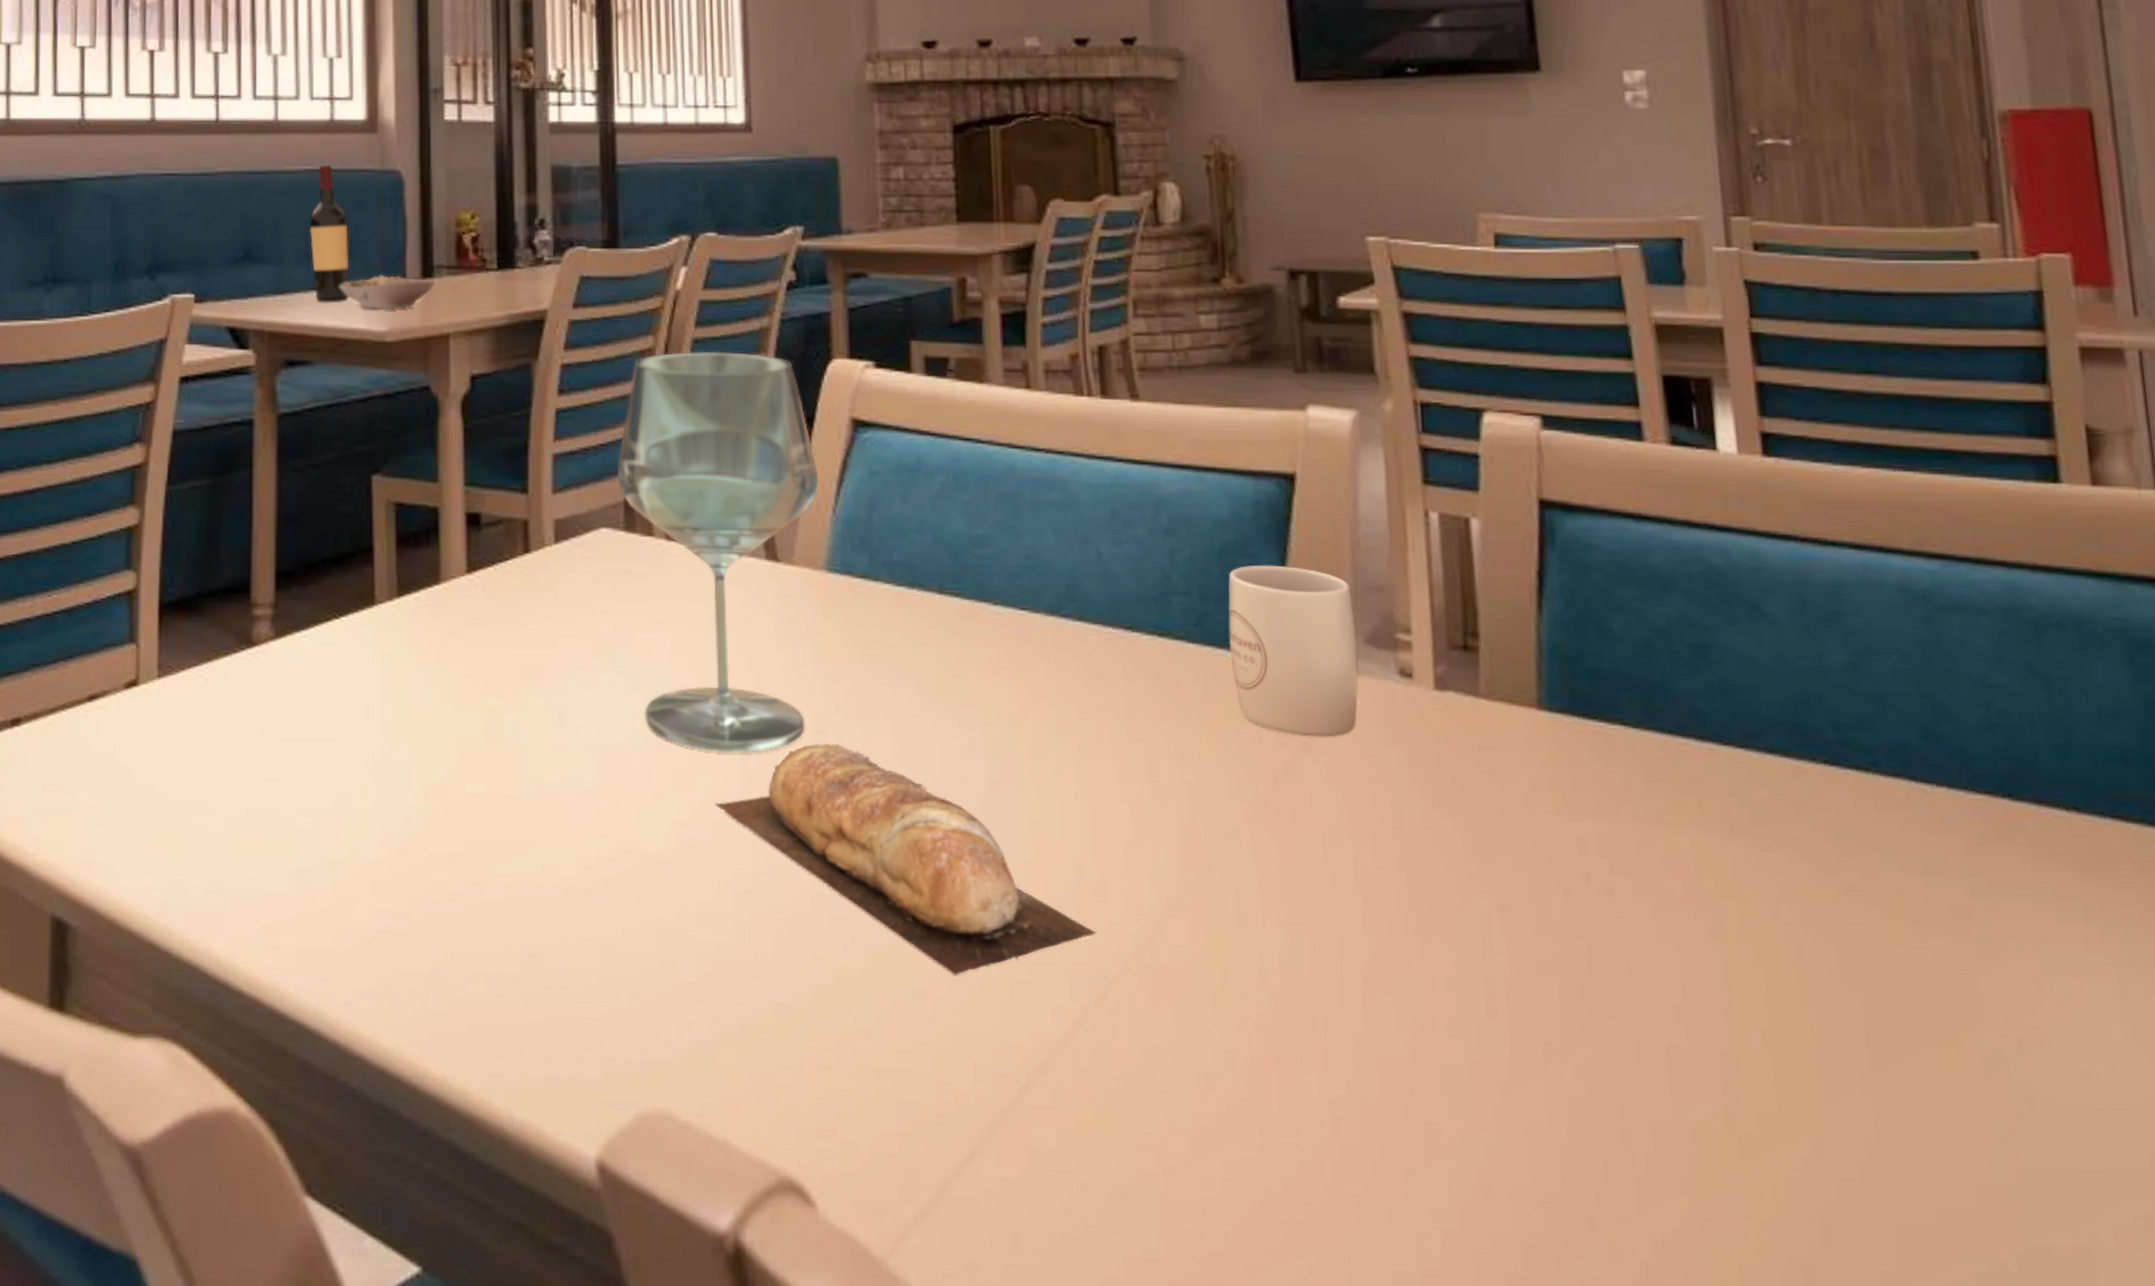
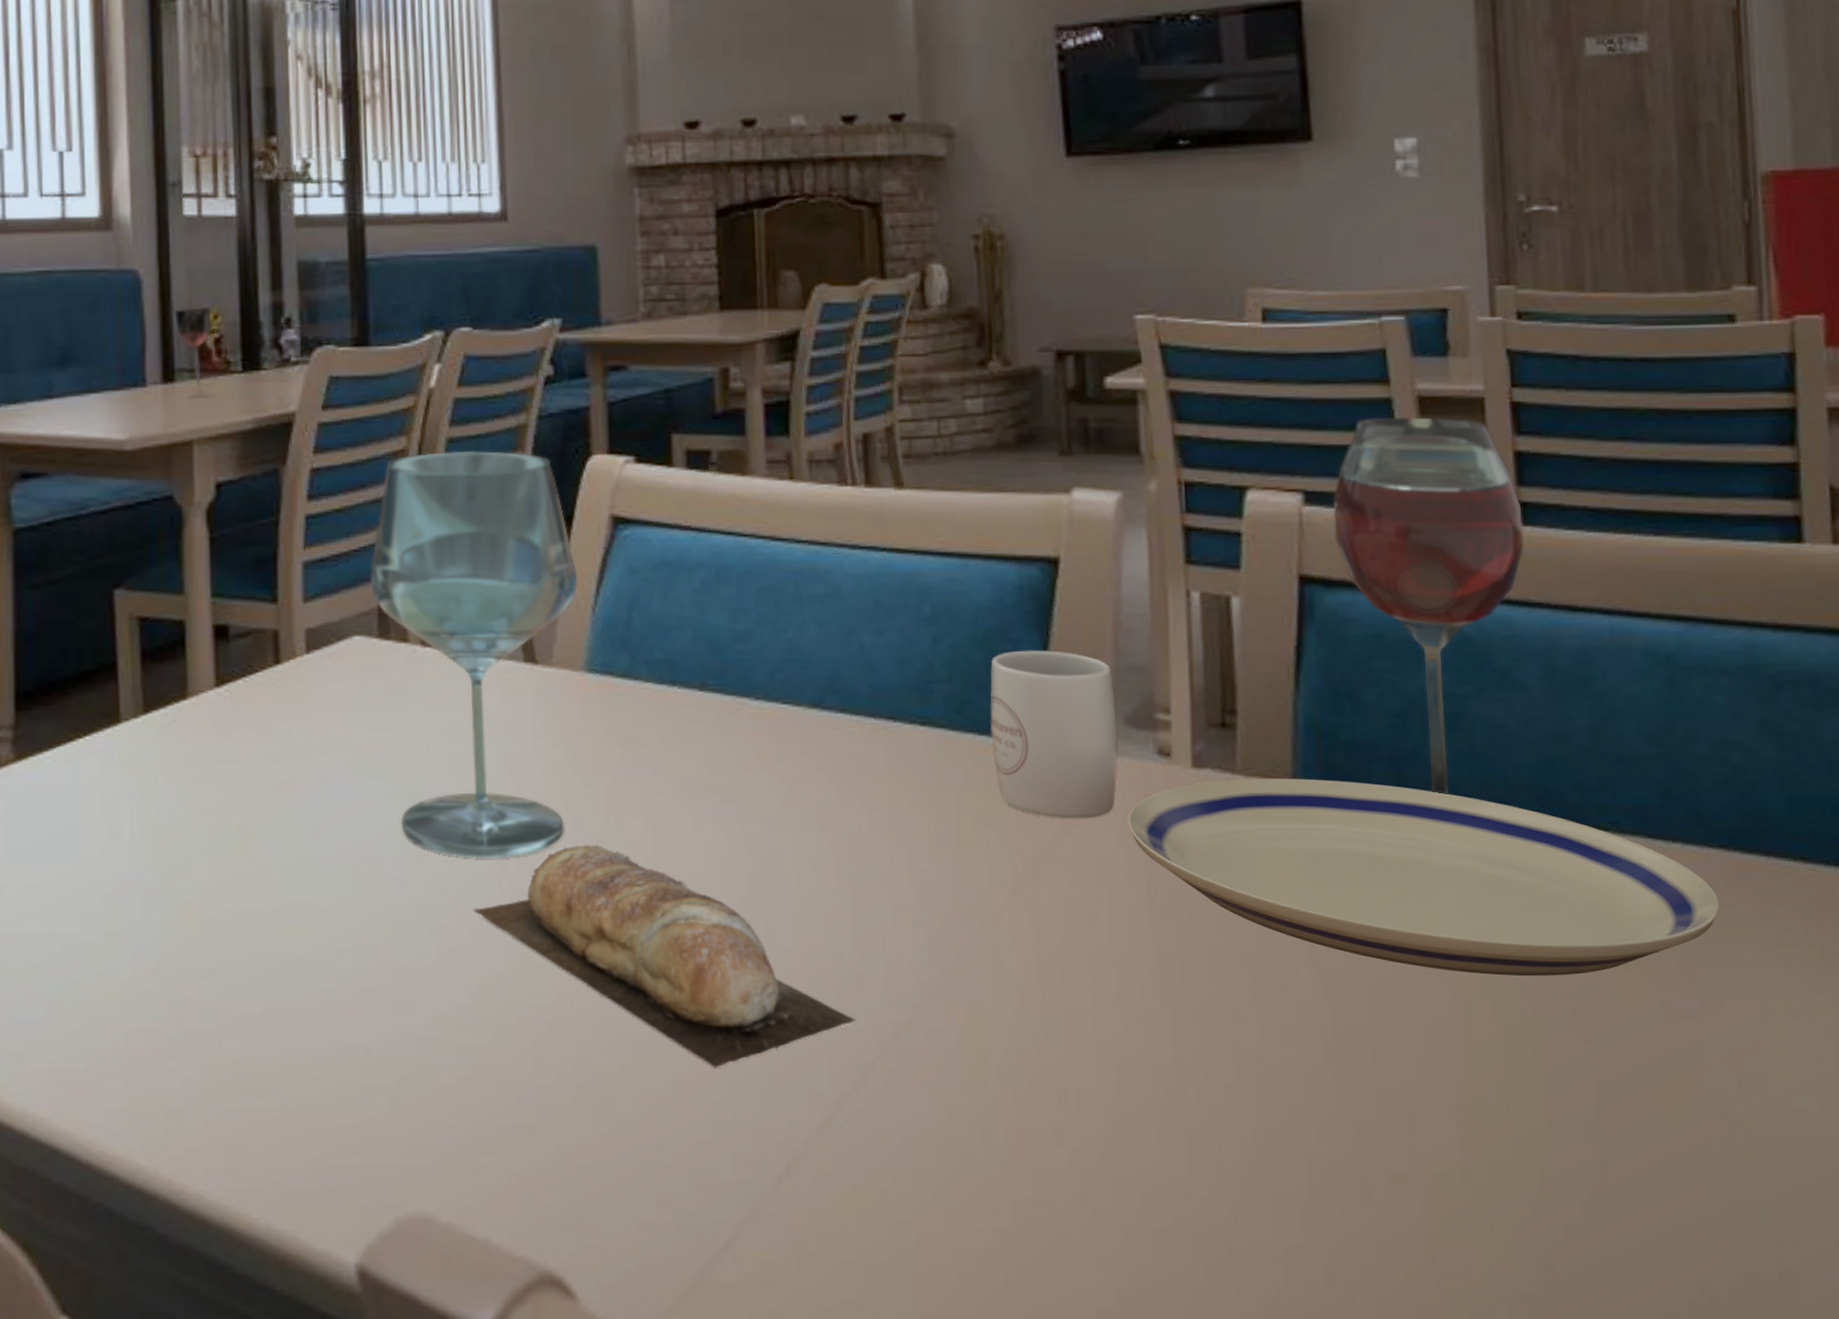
wine bottle: present [309,164,349,303] -> none [42,265,86,412]
salad: present [339,274,436,309] -> none [75,380,177,417]
wineglass: none [434,206,472,295] -> present [174,306,216,400]
plate: none [1370,703,1991,921] -> present [1127,778,1721,977]
wineglass: none [1571,344,1769,727] -> present [1333,416,1524,794]

